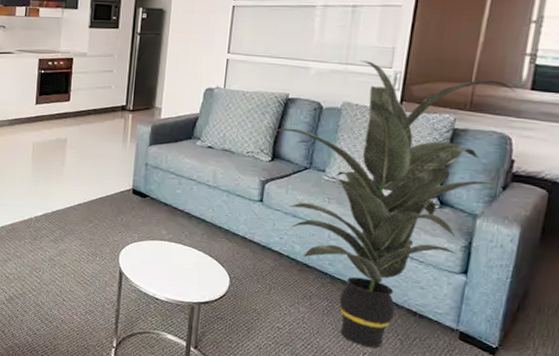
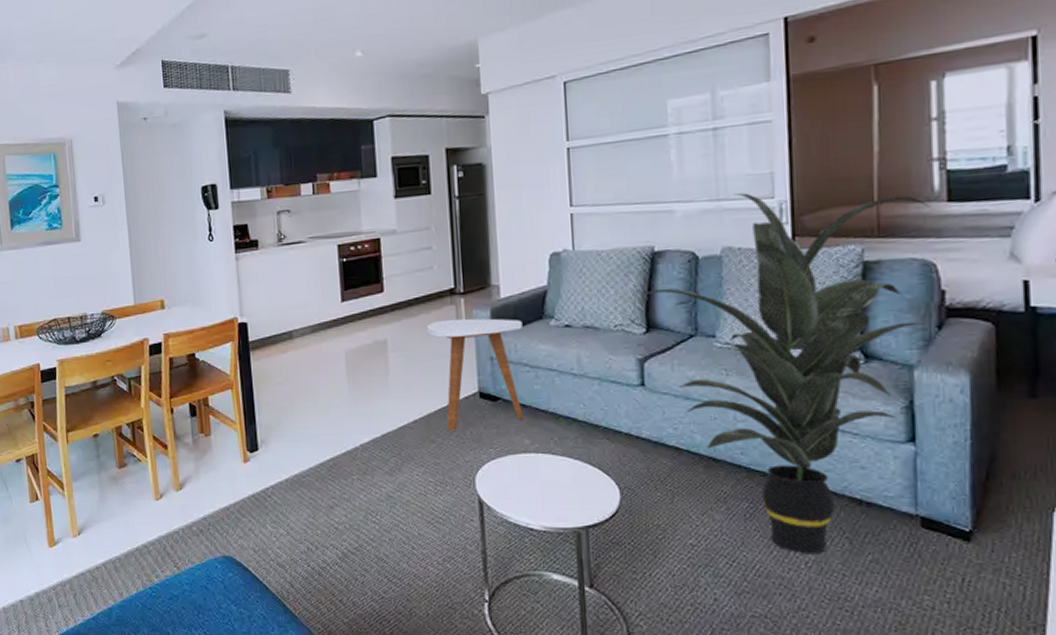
side table: none [99,129,175,216] -> present [426,318,524,431]

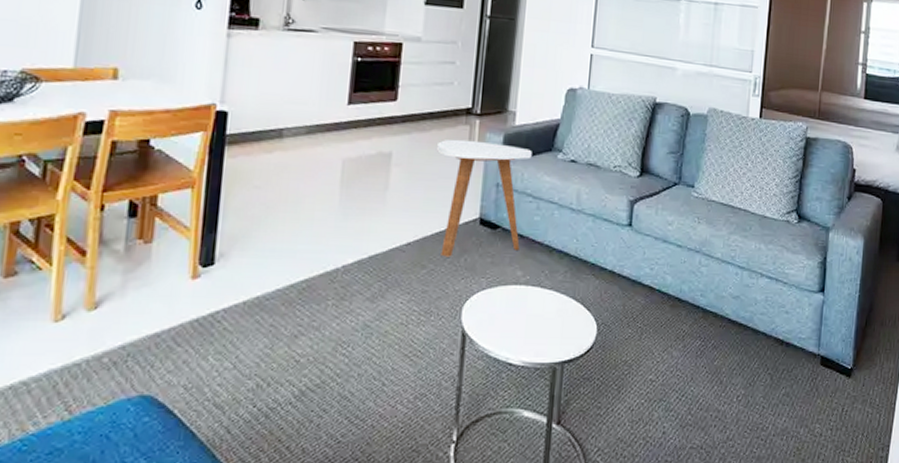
indoor plant: present [642,193,931,553] -> none [641,63,854,388]

